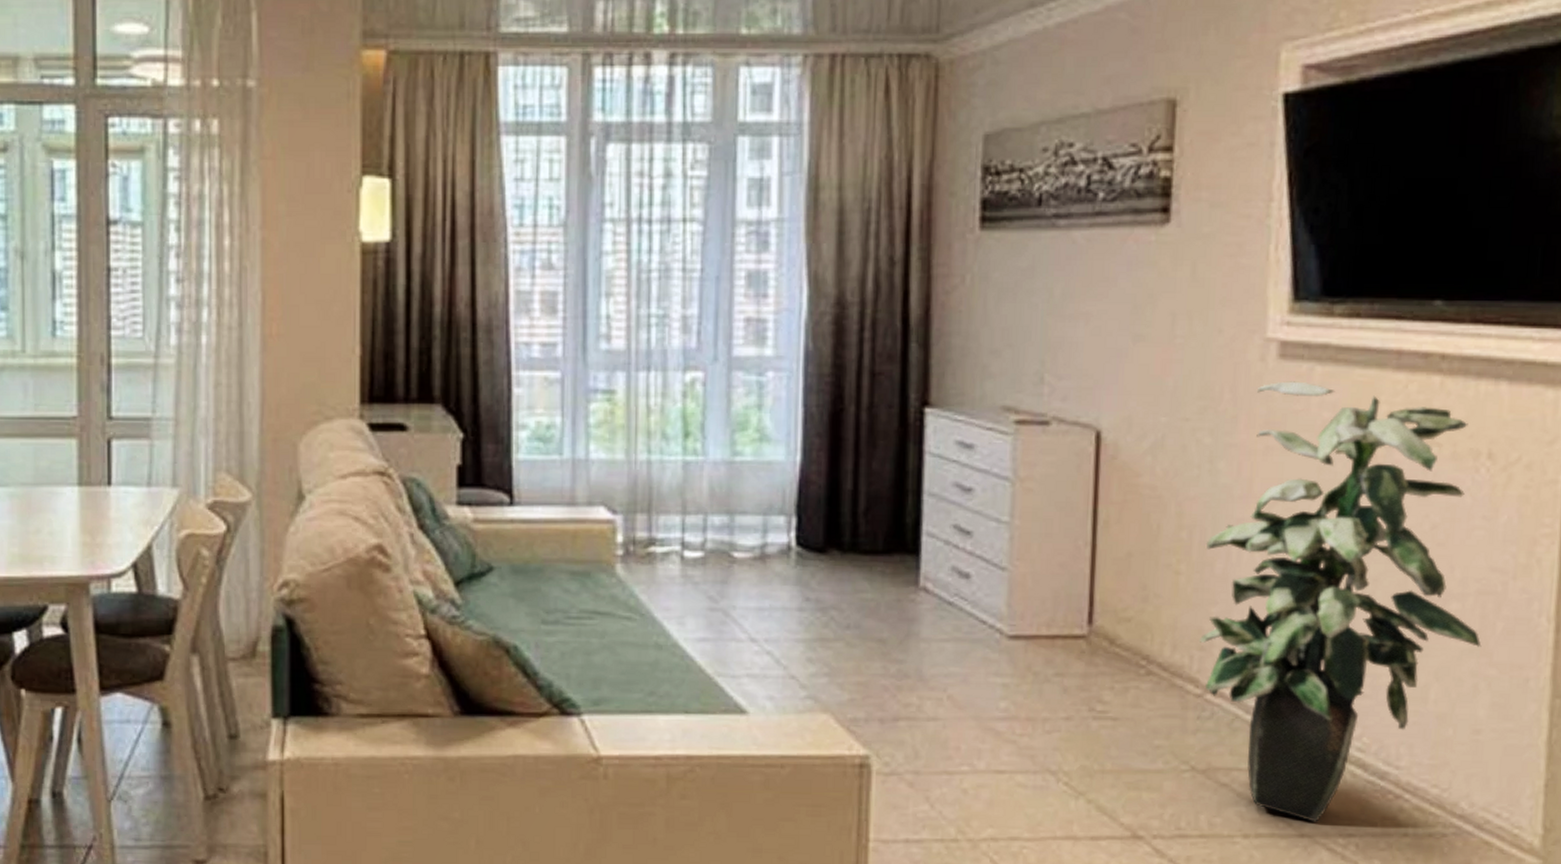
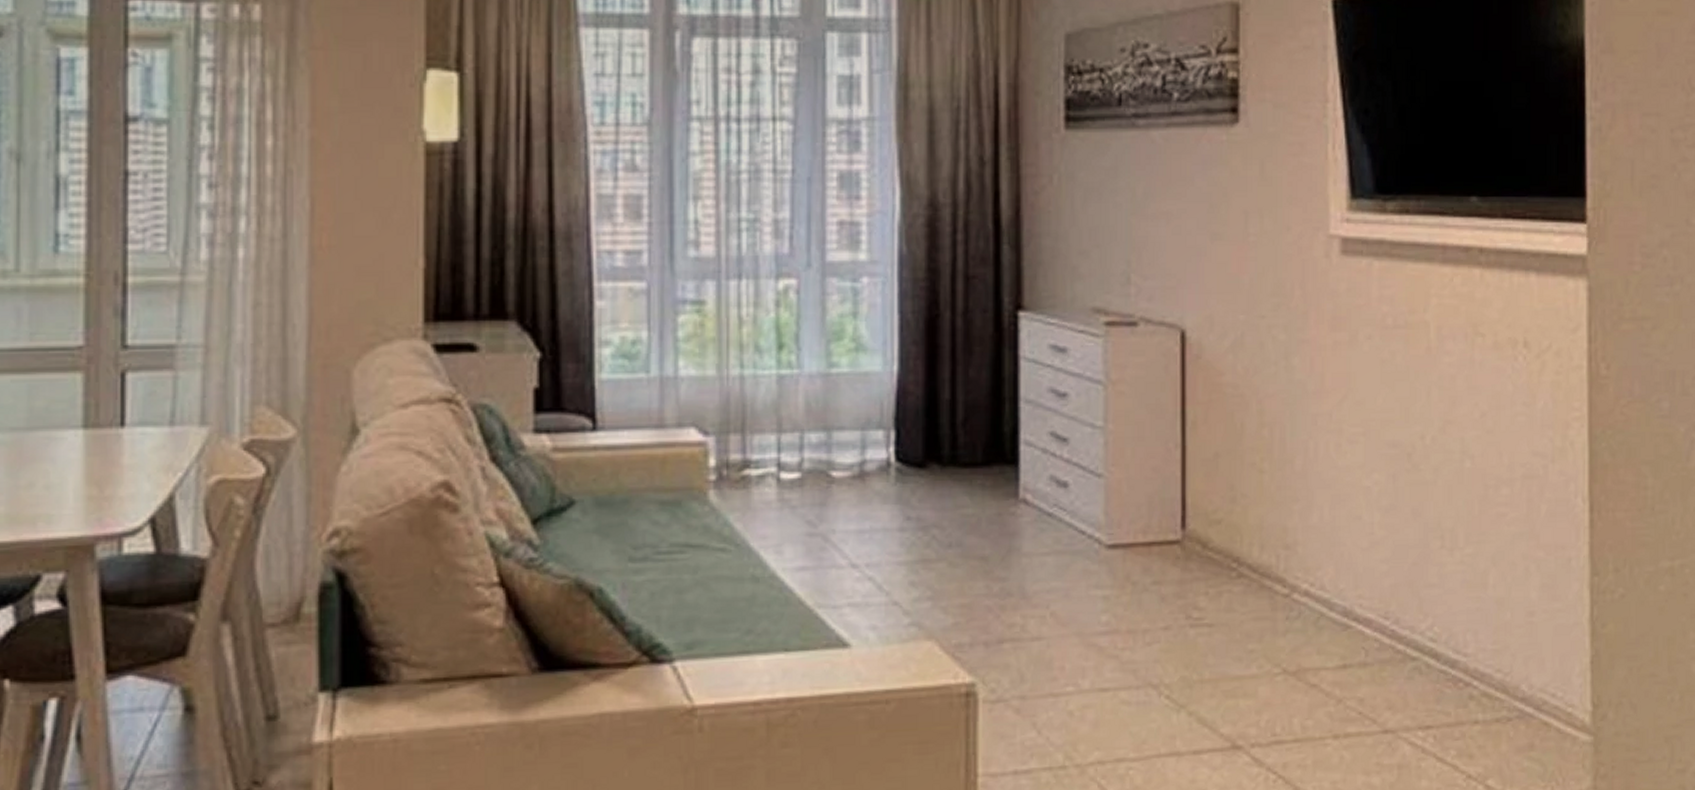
indoor plant: present [1199,381,1482,822] -> none [1284,276,1530,717]

